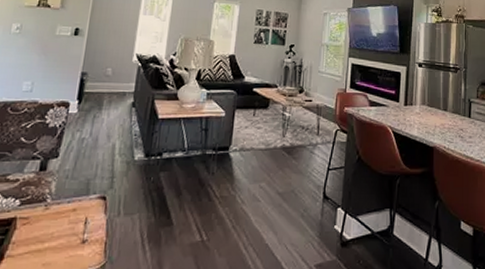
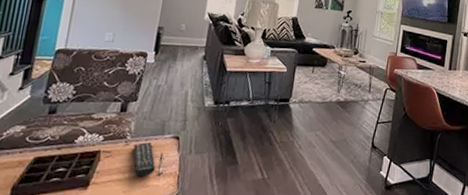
remote control: none [54,204,79,246] -> present [133,141,155,177]

